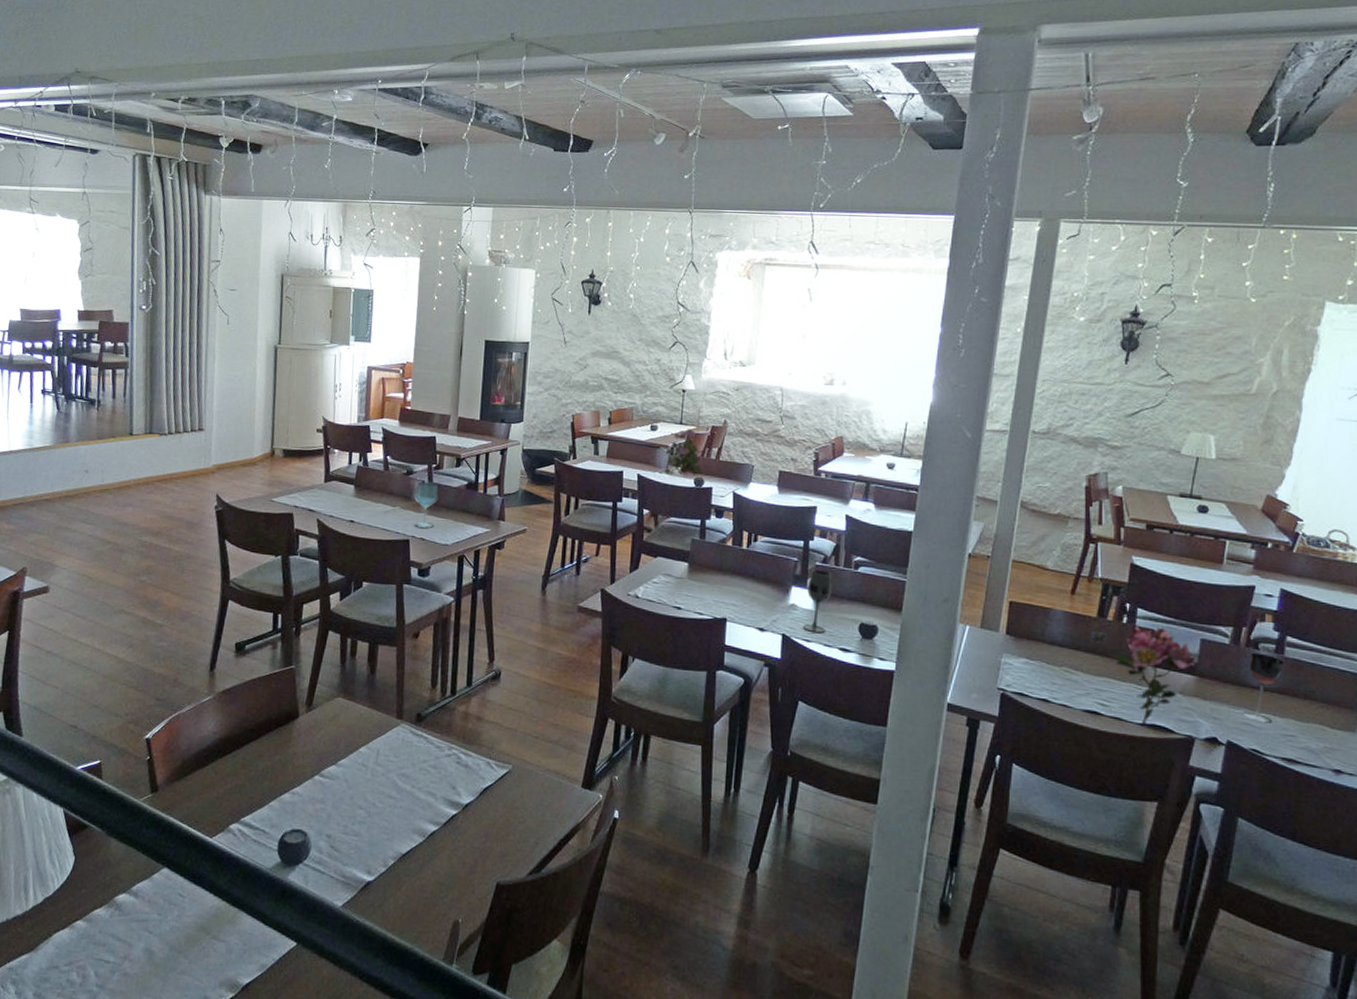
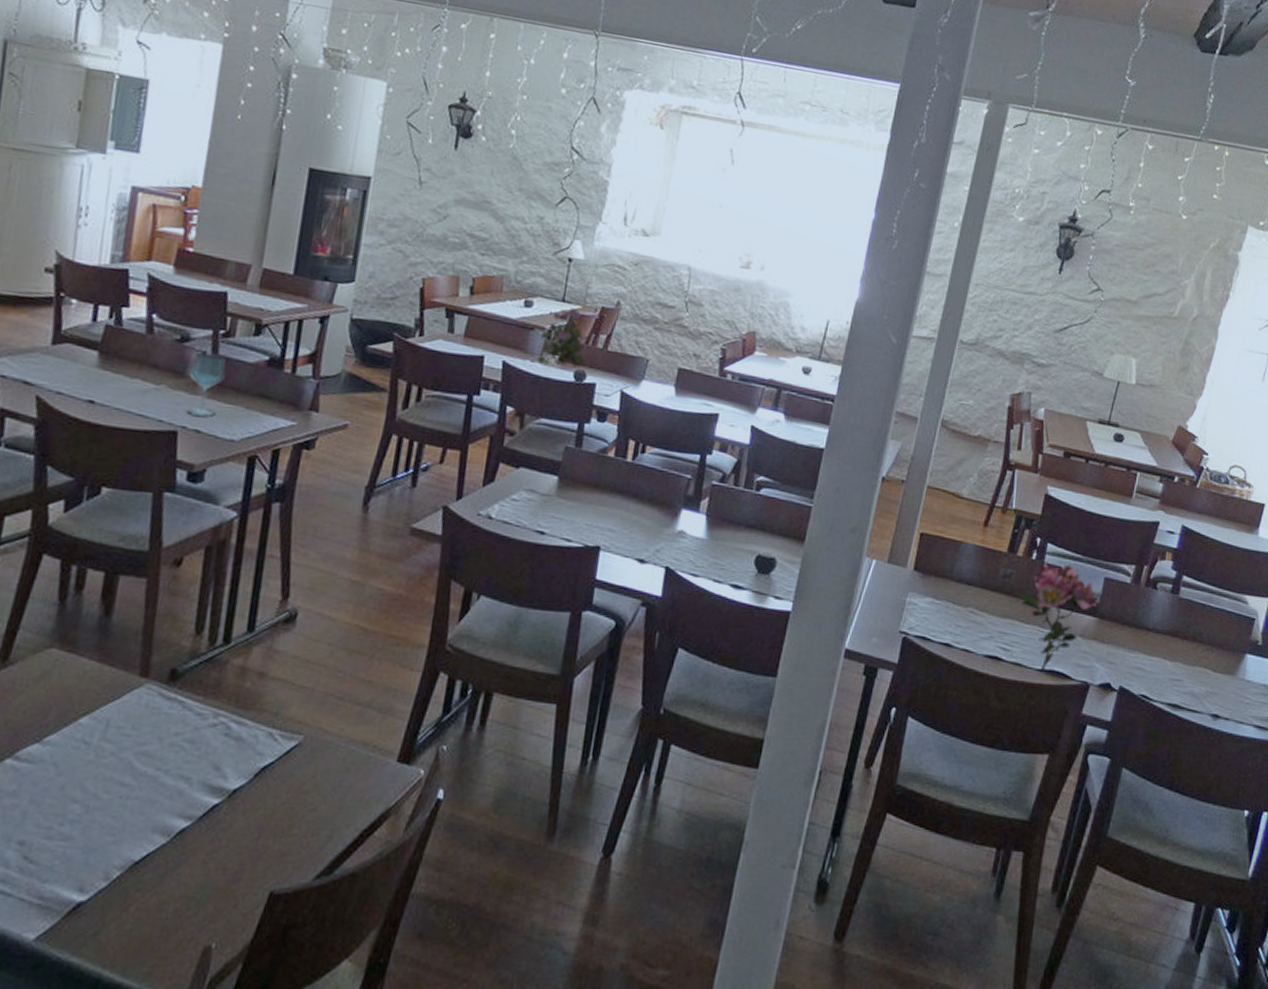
wine glass: present [803,570,832,634] -> none [691,490,730,567]
wineglass: present [1242,652,1284,723] -> none [1136,592,1178,667]

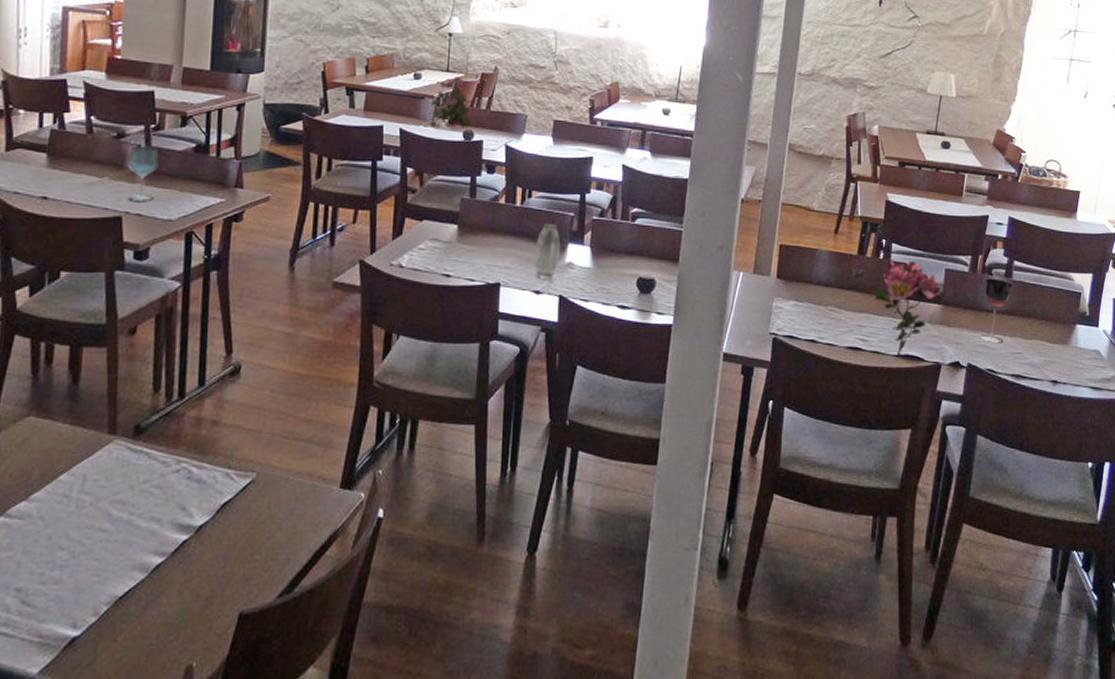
vase: none [641,483,674,548] -> present [534,223,561,279]
wineglass: none [1136,592,1178,667] -> present [980,278,1012,343]

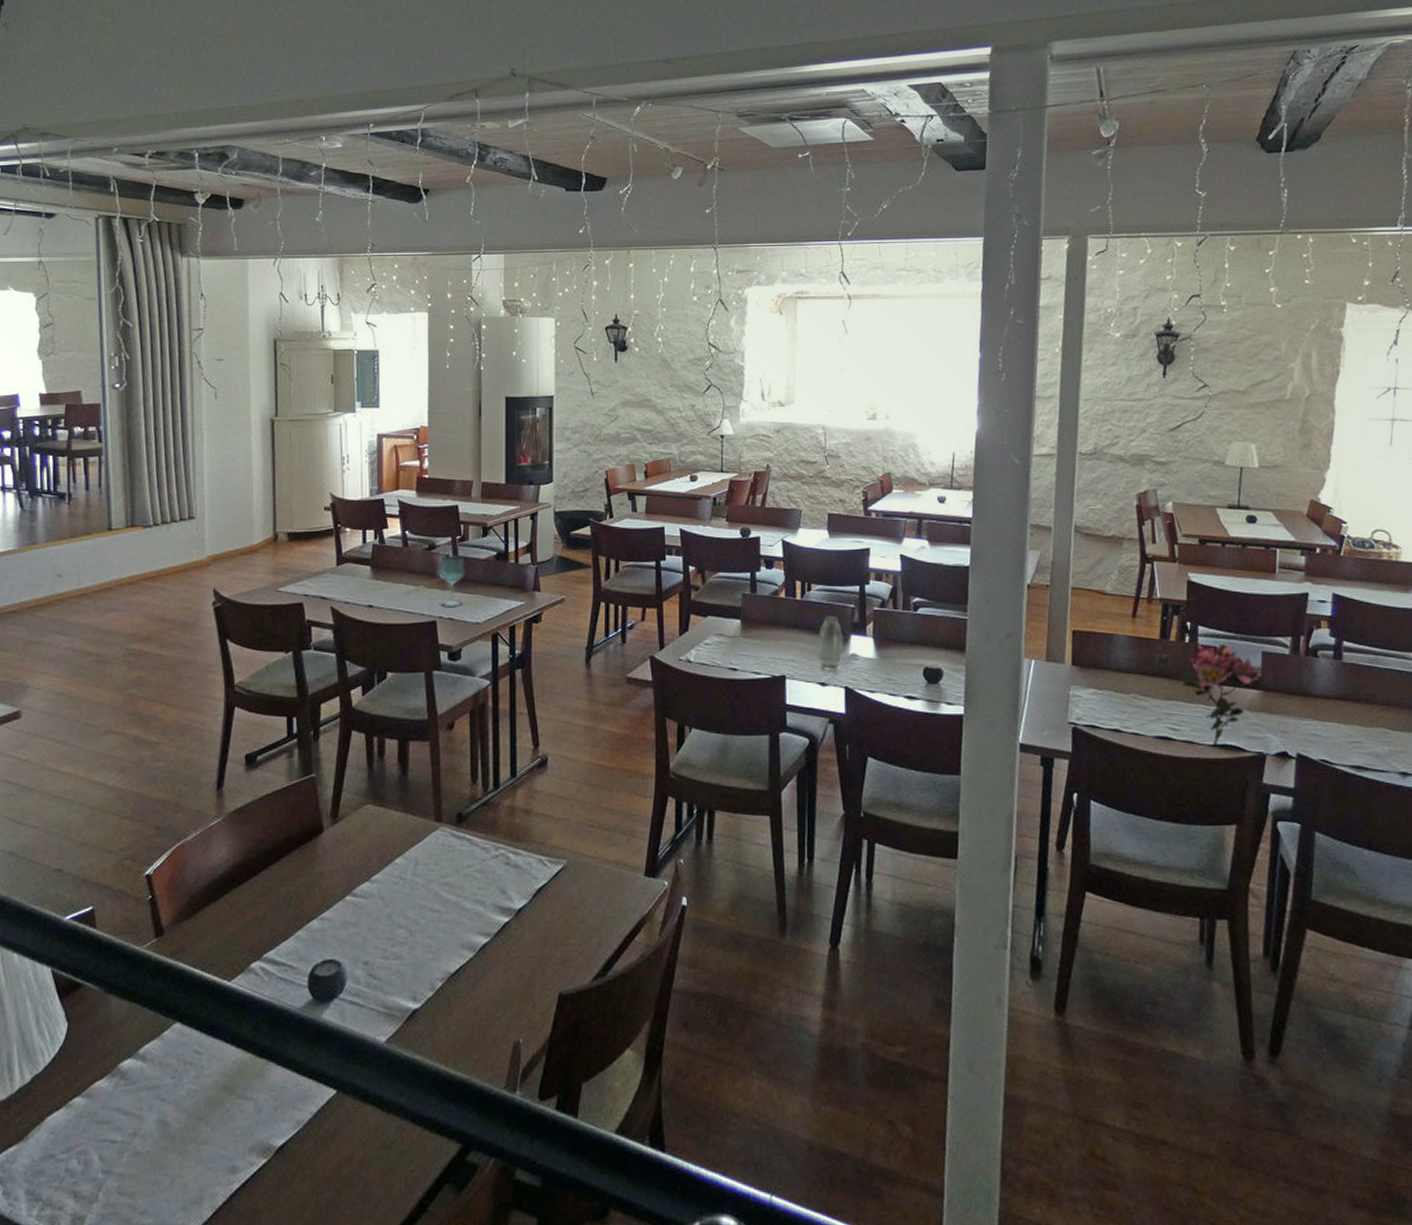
flower bouquet: present [429,77,476,129] -> none [708,477,751,528]
wineglass: present [980,278,1012,343] -> none [1309,660,1343,732]

